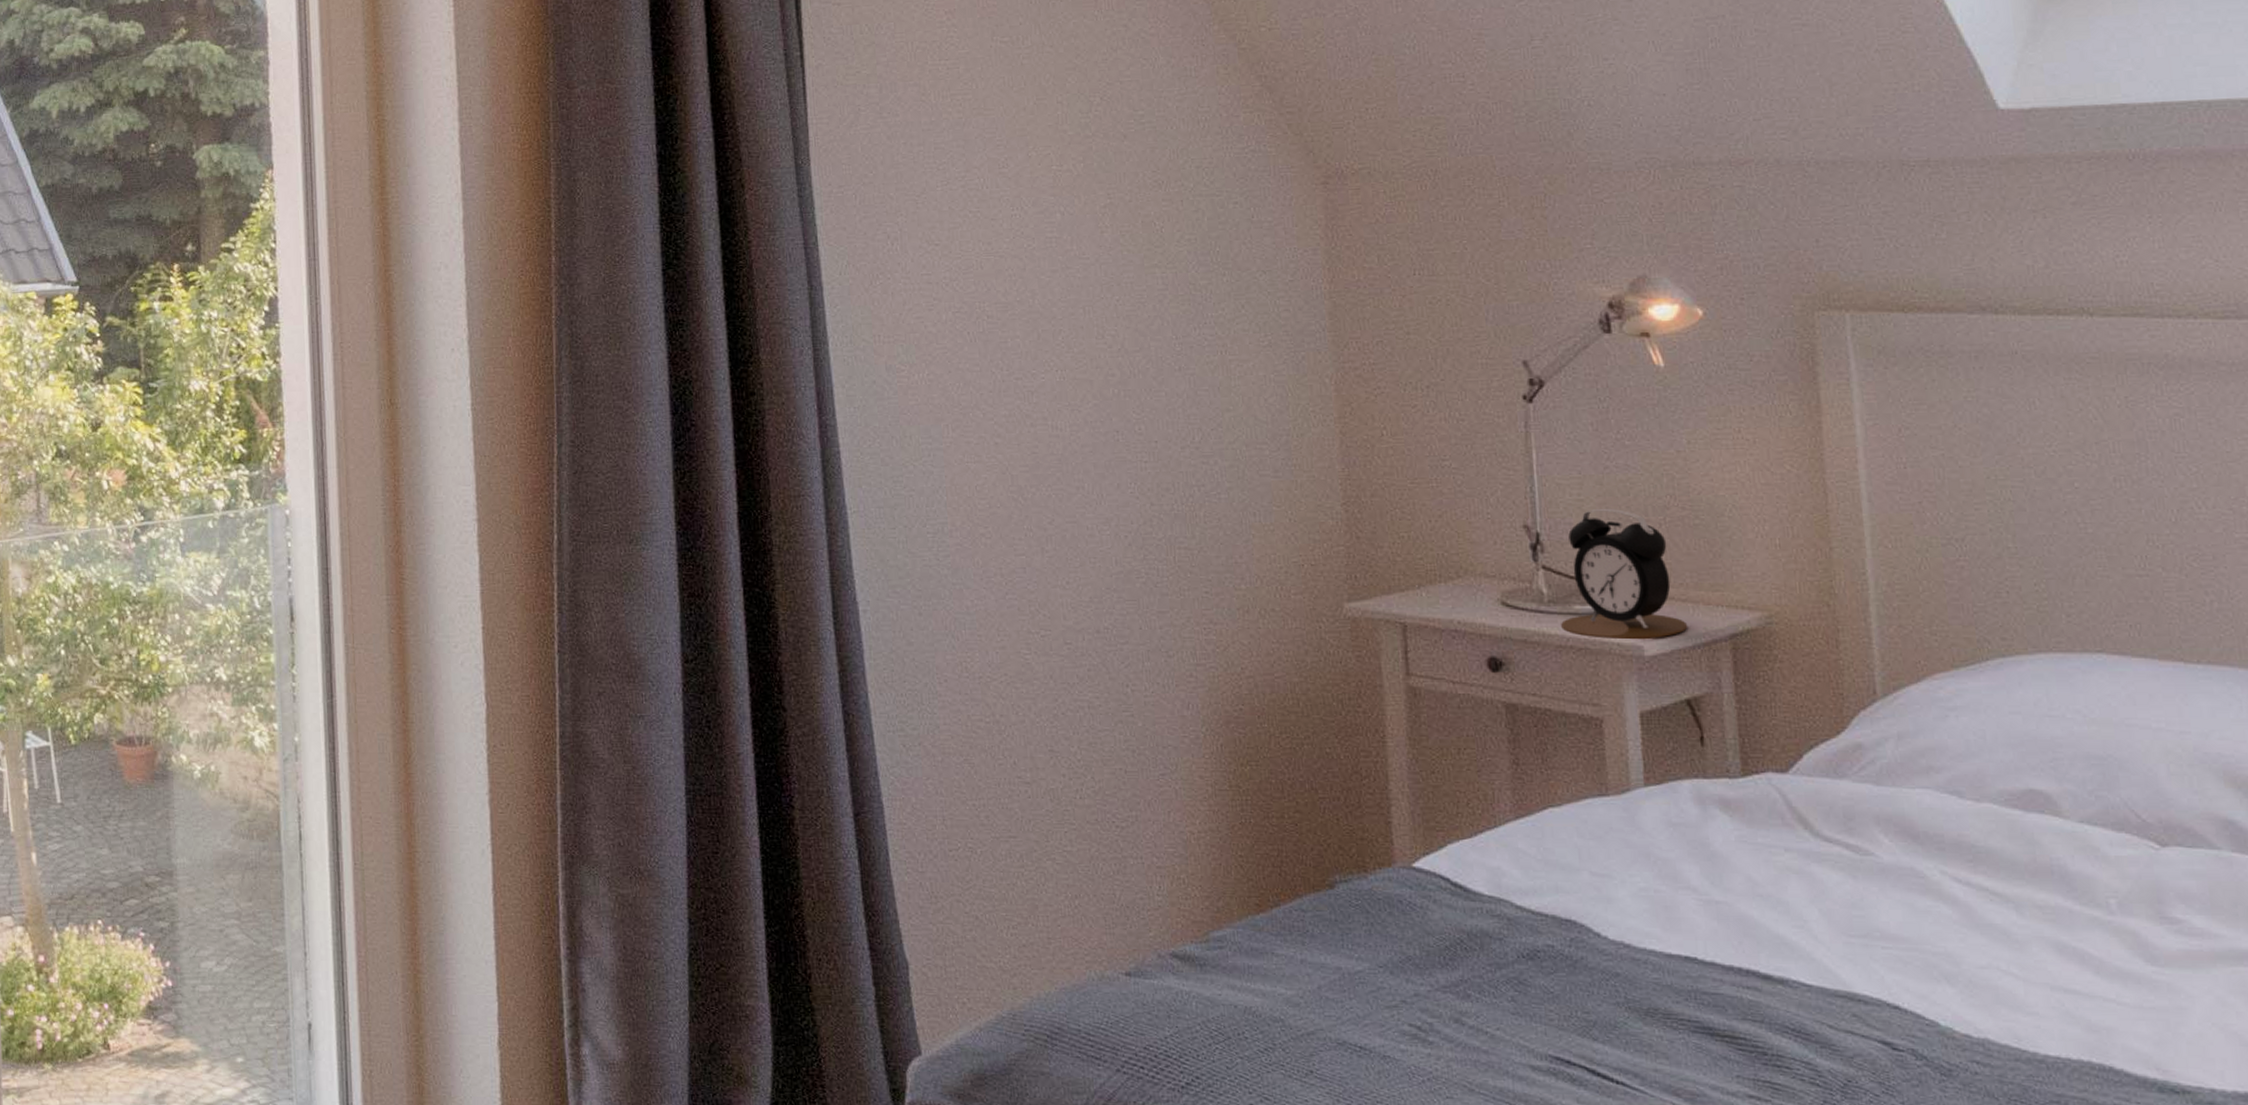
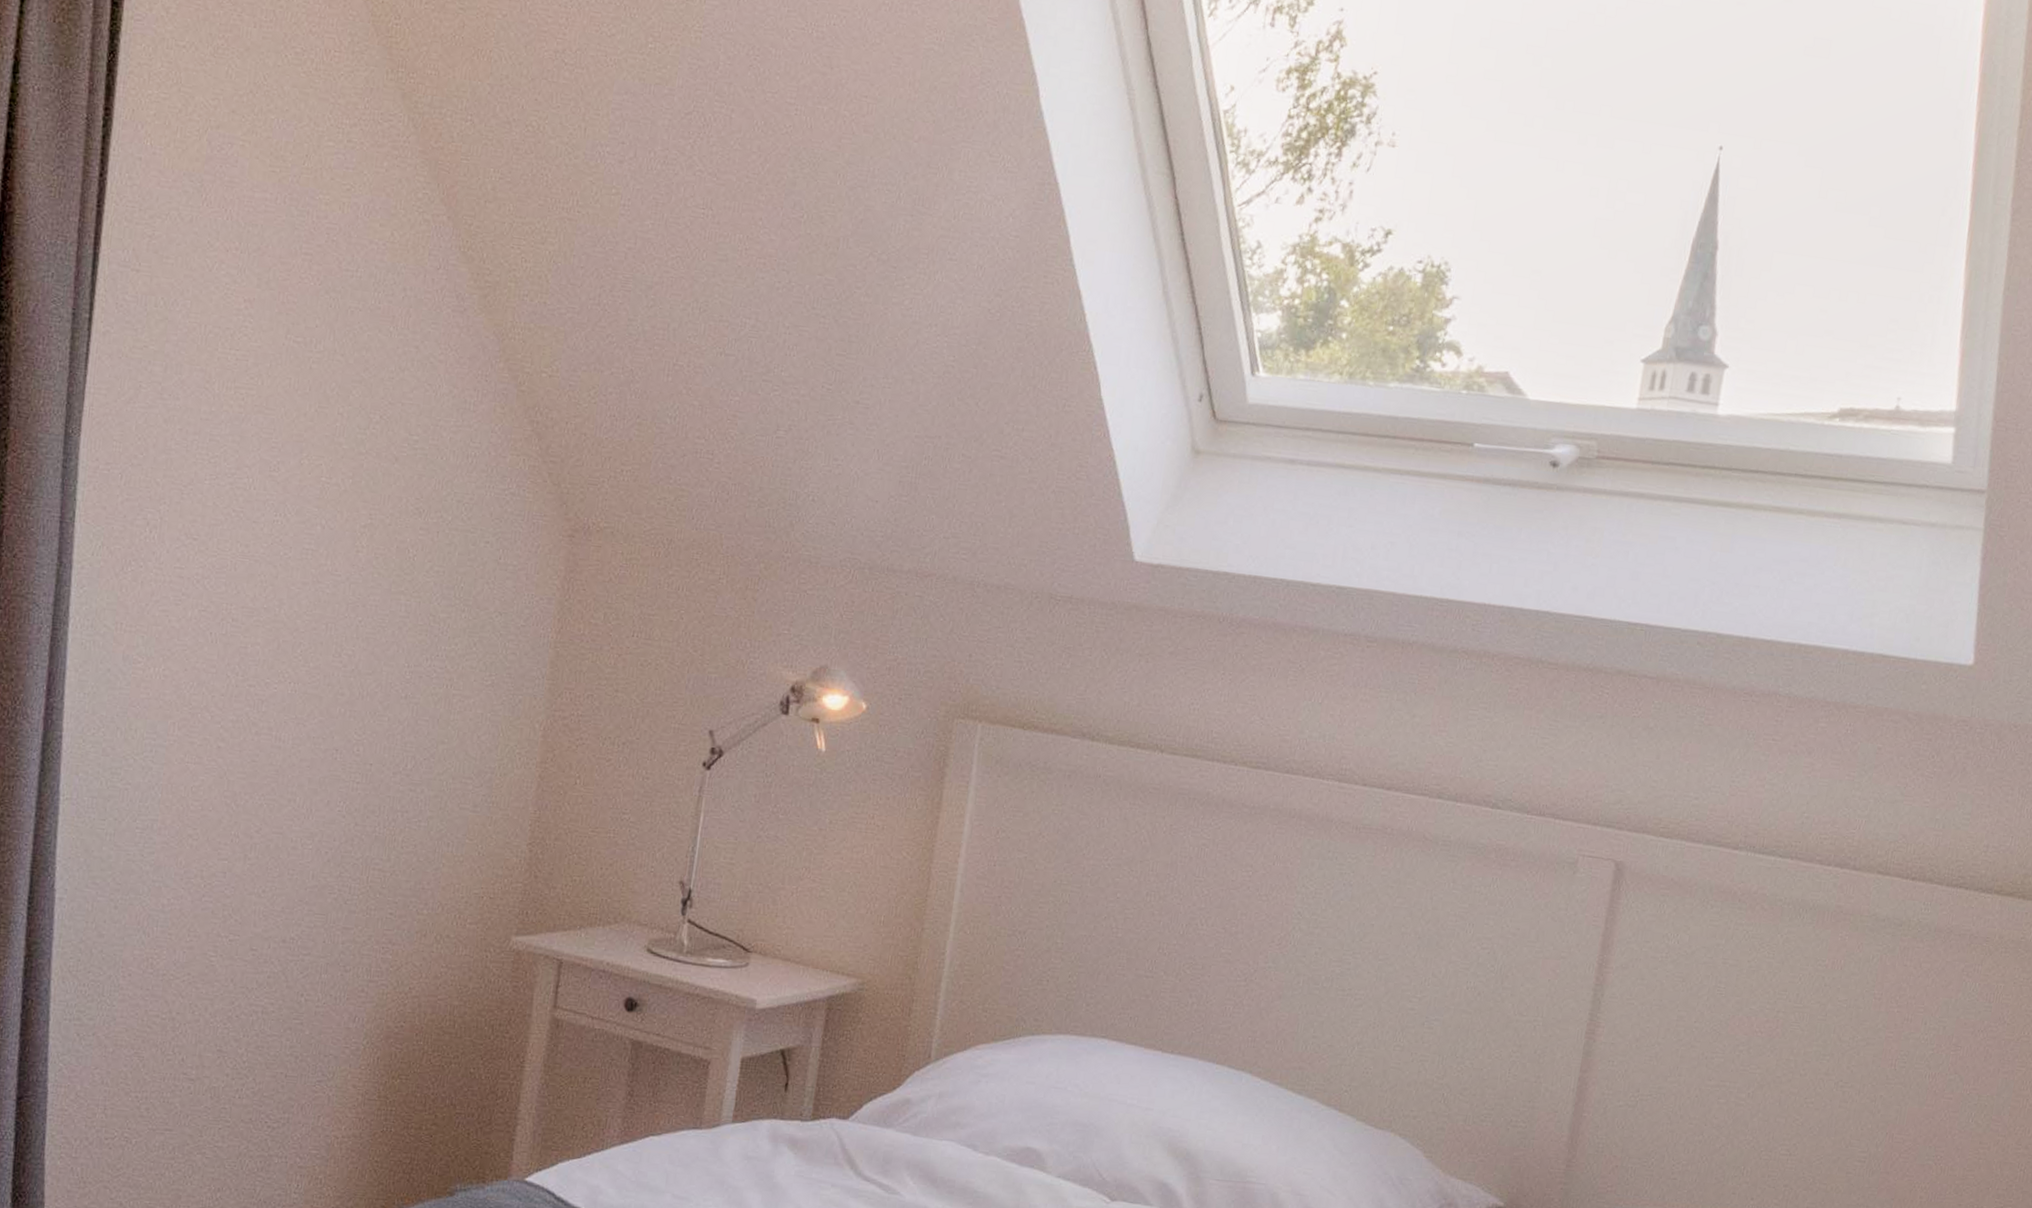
alarm clock: present [1561,509,1687,640] -> none [693,873,795,994]

